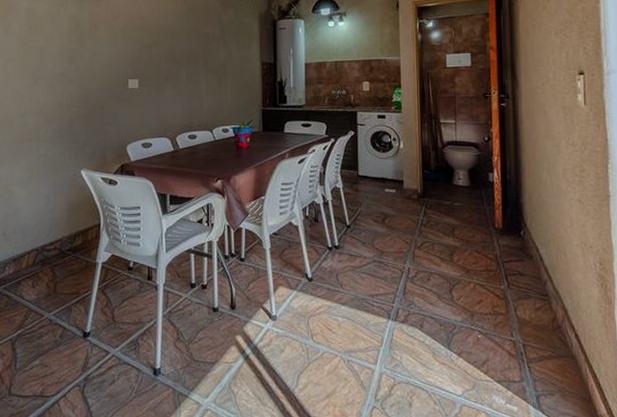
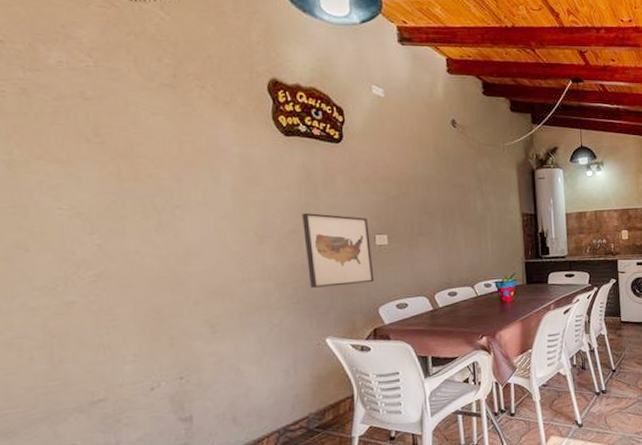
wall art: none [70,59,125,124] -> present [302,213,375,288]

